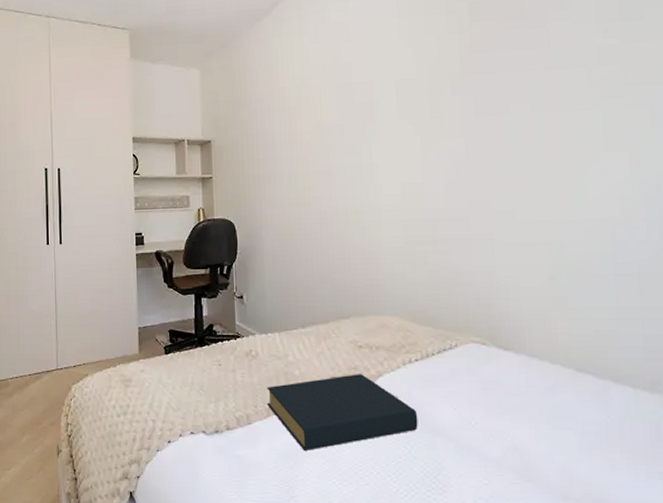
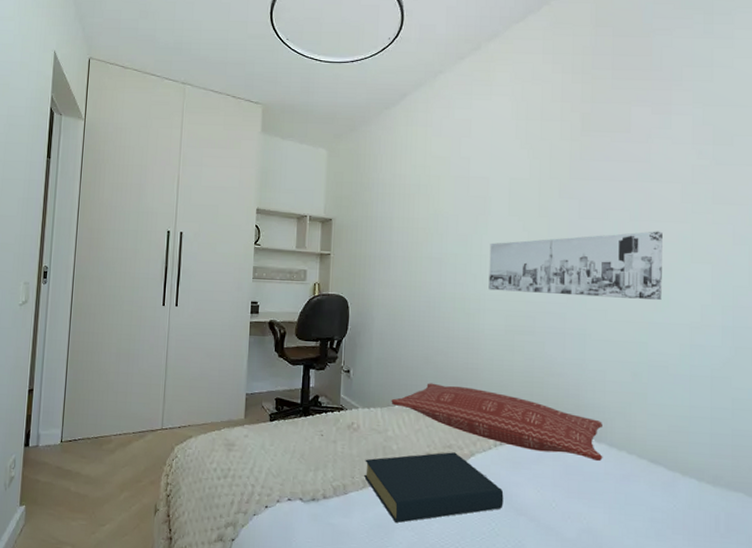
pillow: none [289,303,524,374] -> present [391,383,603,462]
wall art: none [380,121,575,201] -> present [488,231,663,301]

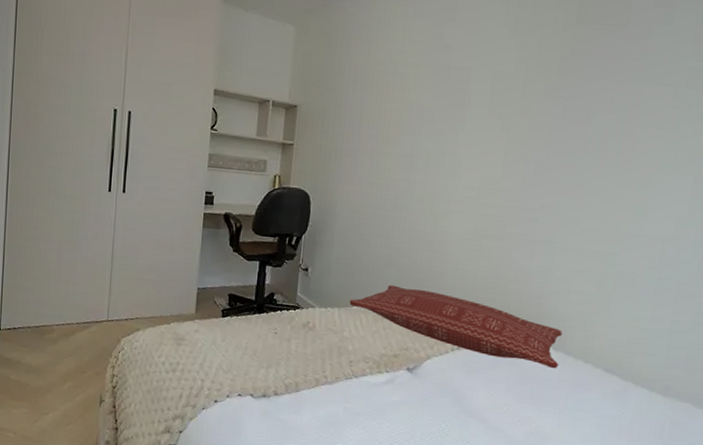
hardback book: present [364,452,504,523] -> none [317,354,457,421]
wall art: present [488,231,663,301] -> none [460,137,648,211]

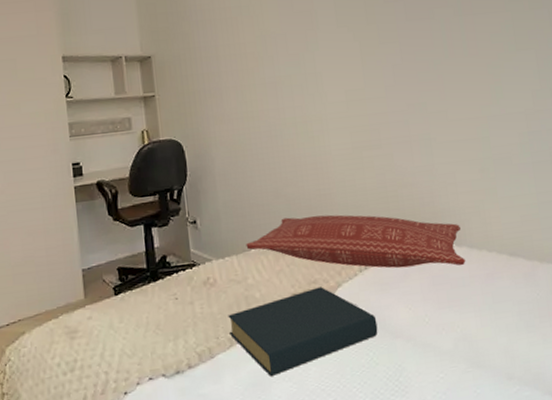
hardback book: none [317,354,457,421] -> present [228,287,378,376]

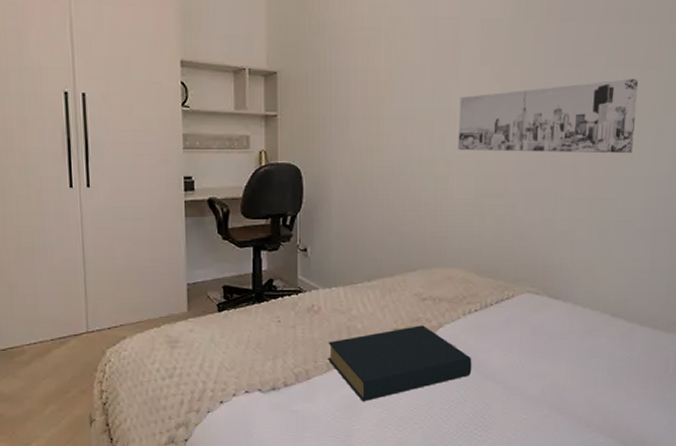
pillow: present [246,214,466,269] -> none [354,255,569,321]
wall art: none [323,23,495,109] -> present [458,78,638,154]

